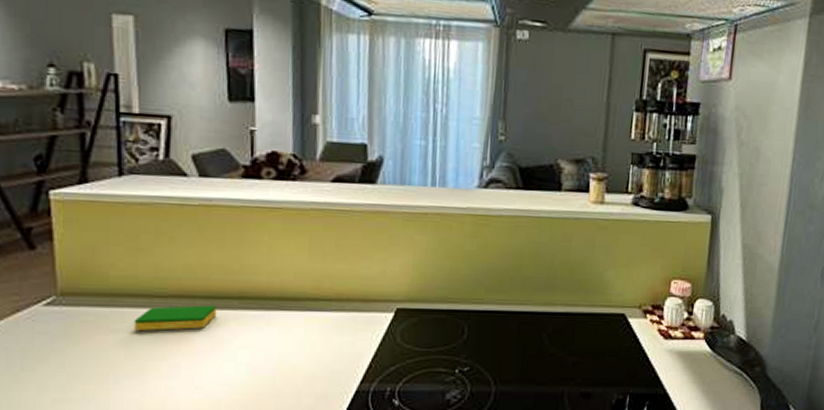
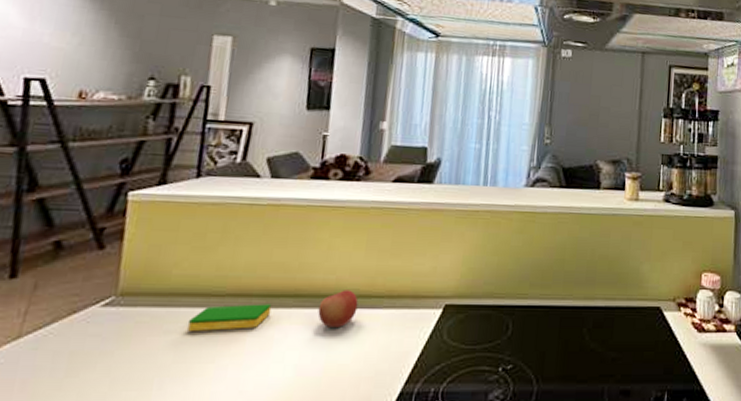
apple: none [265,292,306,329] -> present [317,290,358,327]

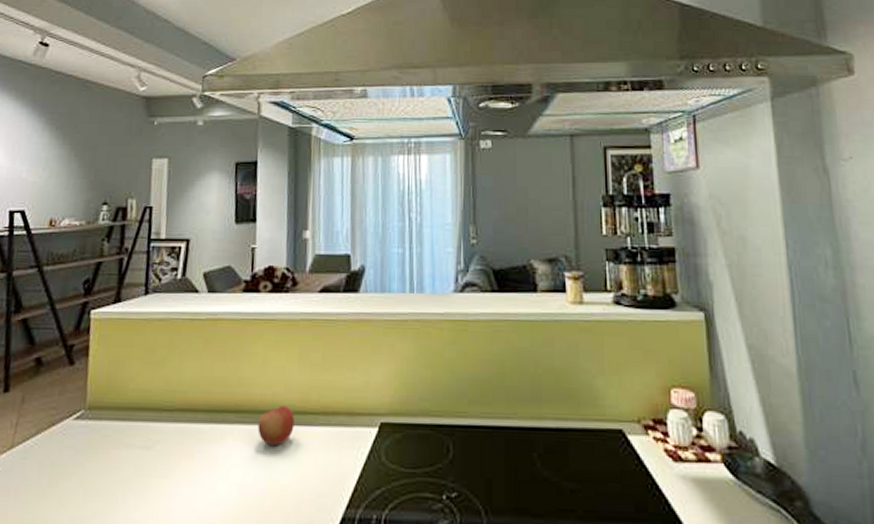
dish sponge: present [187,304,272,332] -> none [144,419,216,447]

